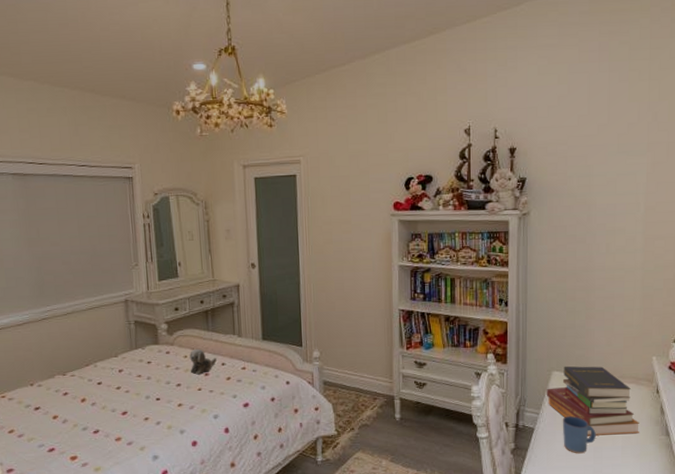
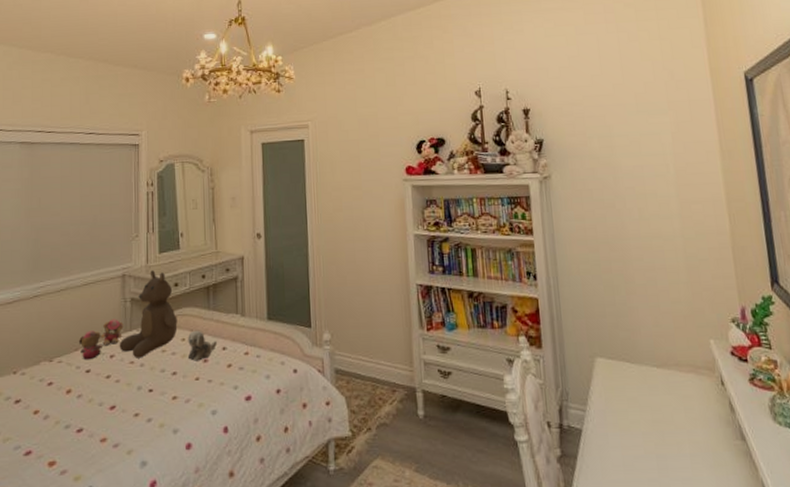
stuffed animal: none [88,339,130,374] -> present [78,319,124,360]
teddy bear: none [126,296,180,373] -> present [119,270,178,358]
books: present [547,366,639,436] -> none [591,351,708,440]
mug: present [562,416,596,453] -> none [613,414,657,462]

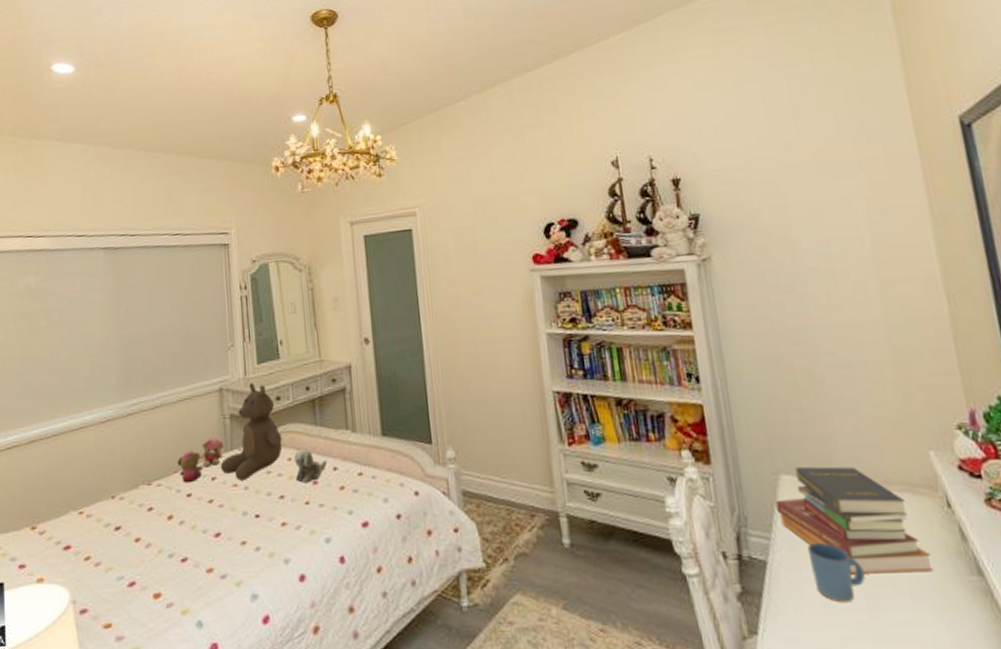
books: none [591,351,708,440] -> present [775,466,933,574]
mug: none [613,414,657,462] -> present [807,543,865,602]

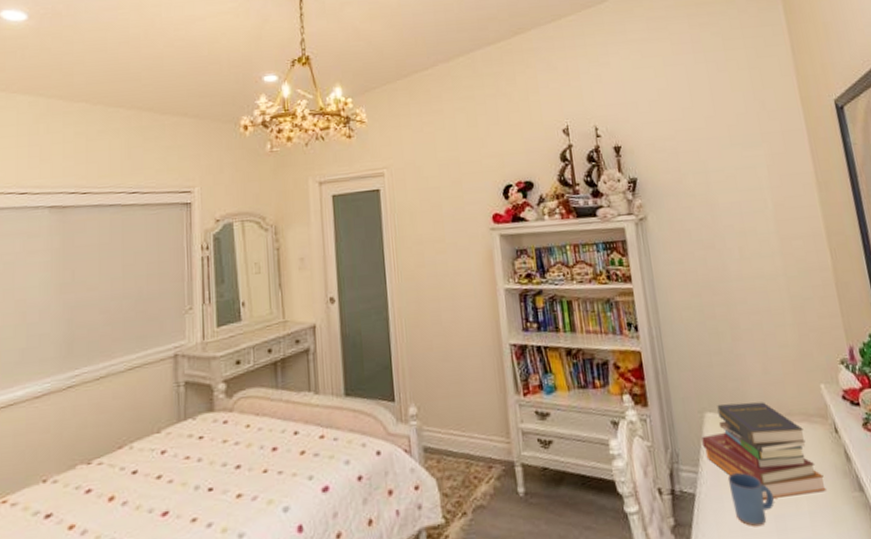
stuffed animal: present [177,437,224,483] -> none [122,407,177,459]
teddy bear: present [220,383,283,481] -> none [171,347,241,453]
plush toy: present [293,448,327,483] -> none [252,413,287,450]

